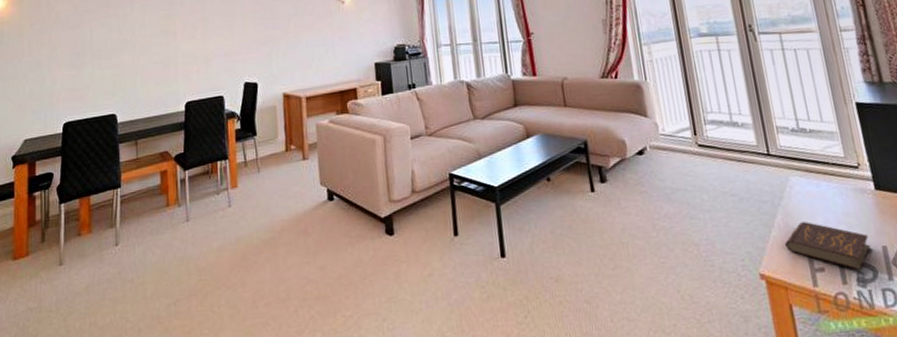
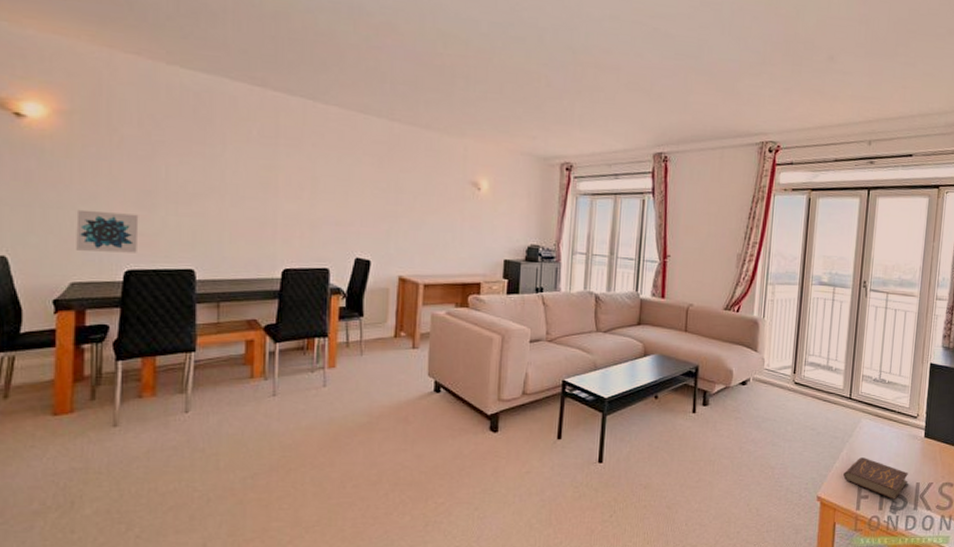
wall art: none [27,74,73,111] -> present [76,209,139,253]

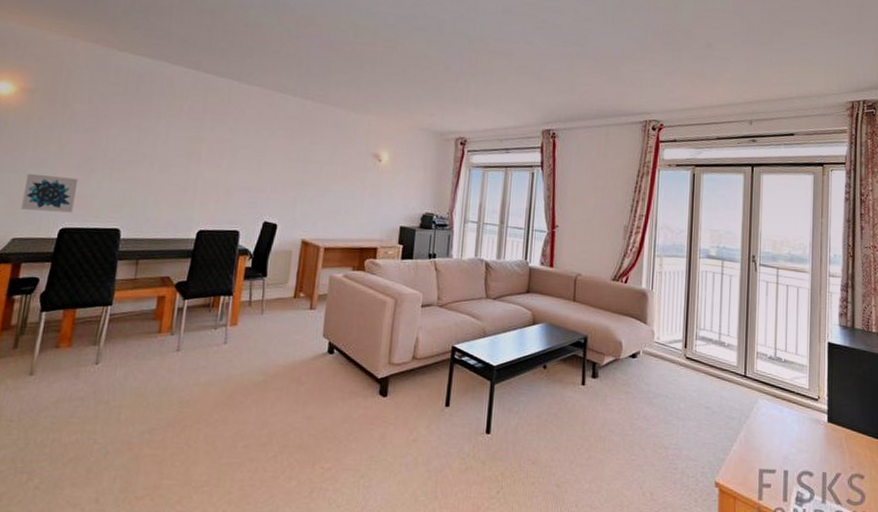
book: present [843,458,908,500] -> none [742,441,813,490]

